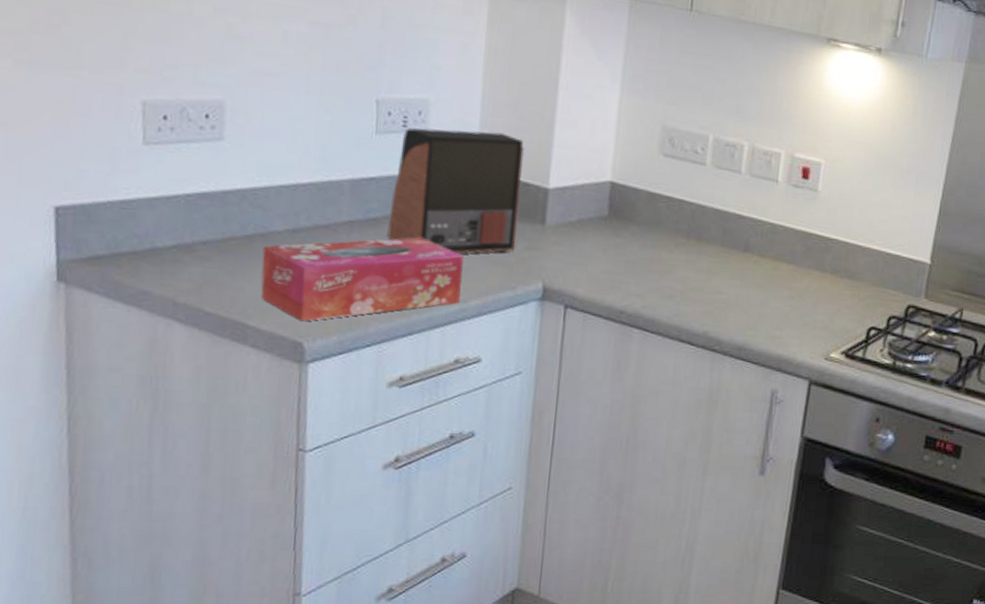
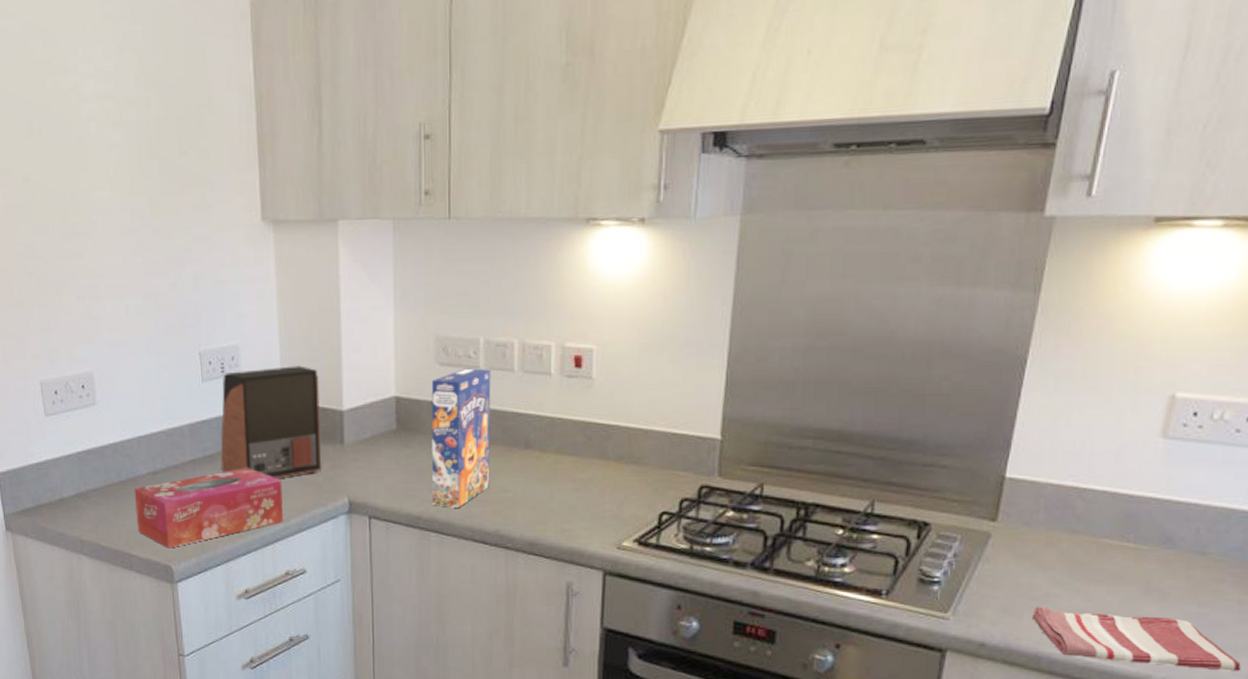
cereal box: none [639,163,717,305] -> present [431,368,491,508]

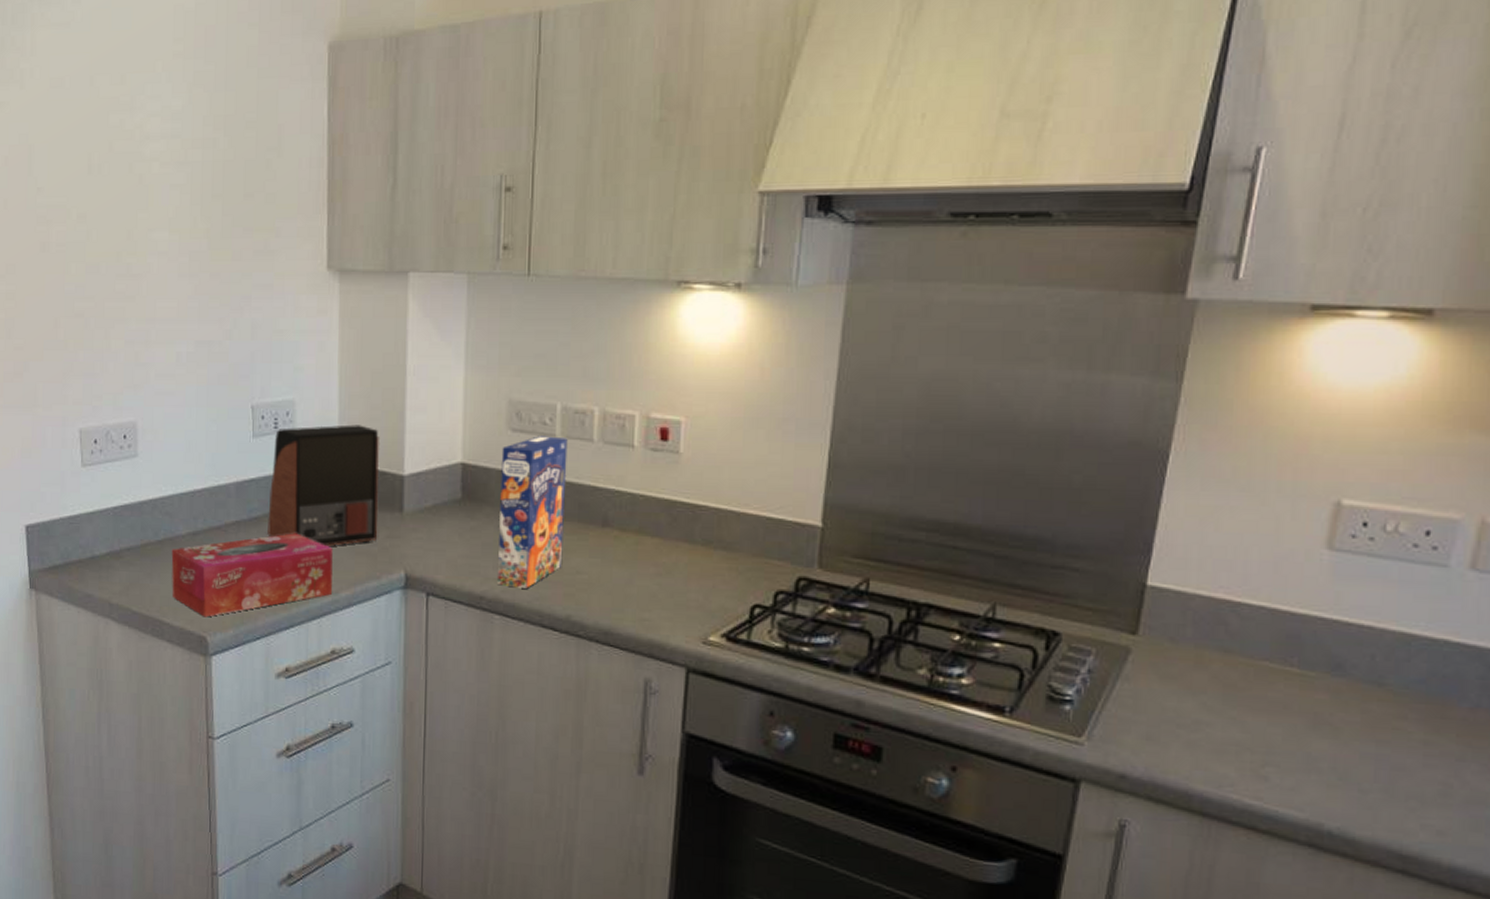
dish towel: present [1032,606,1241,671] -> none [1181,735,1430,825]

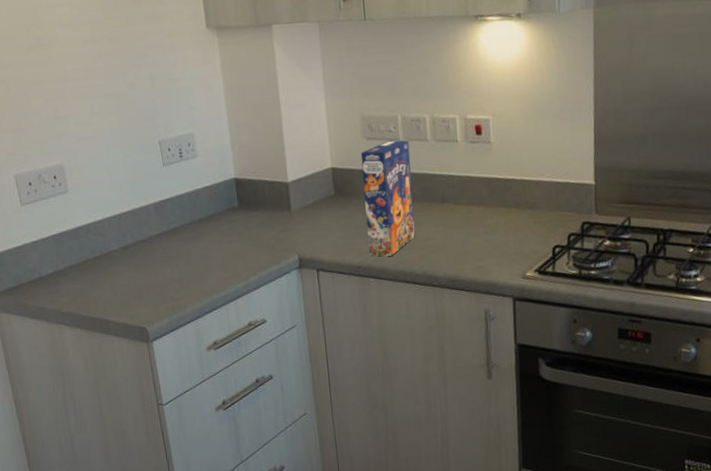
tissue box: present [171,533,333,617] -> none [107,237,243,312]
speaker: present [267,424,380,546] -> none [181,147,273,244]

